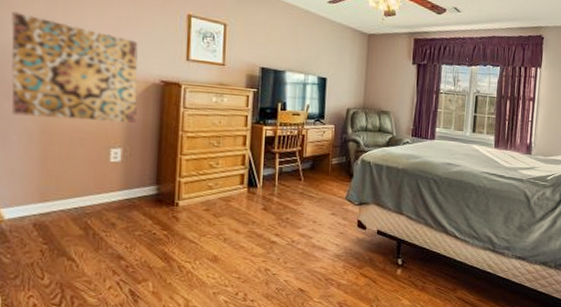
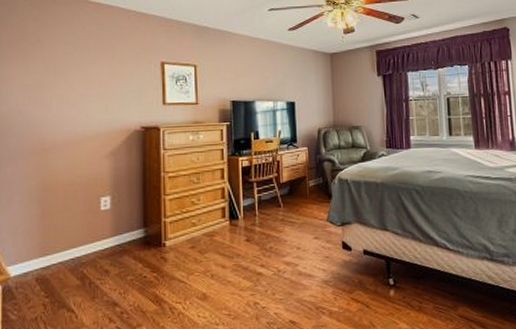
wall art: present [10,12,139,123] -> none [12,84,122,176]

